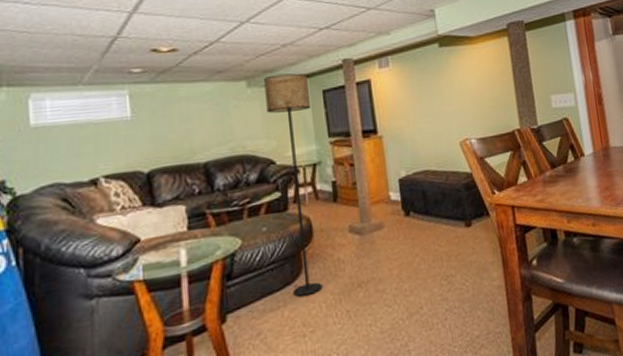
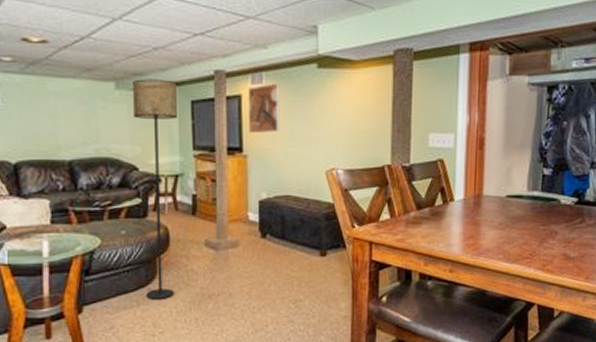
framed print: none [376,64,411,116] -> present [248,82,280,134]

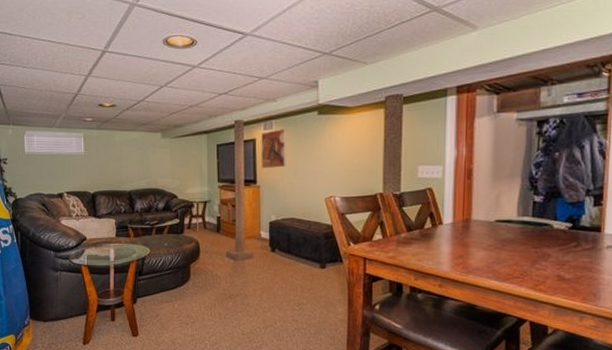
floor lamp: present [131,79,179,299] -> none [173,129,207,296]

